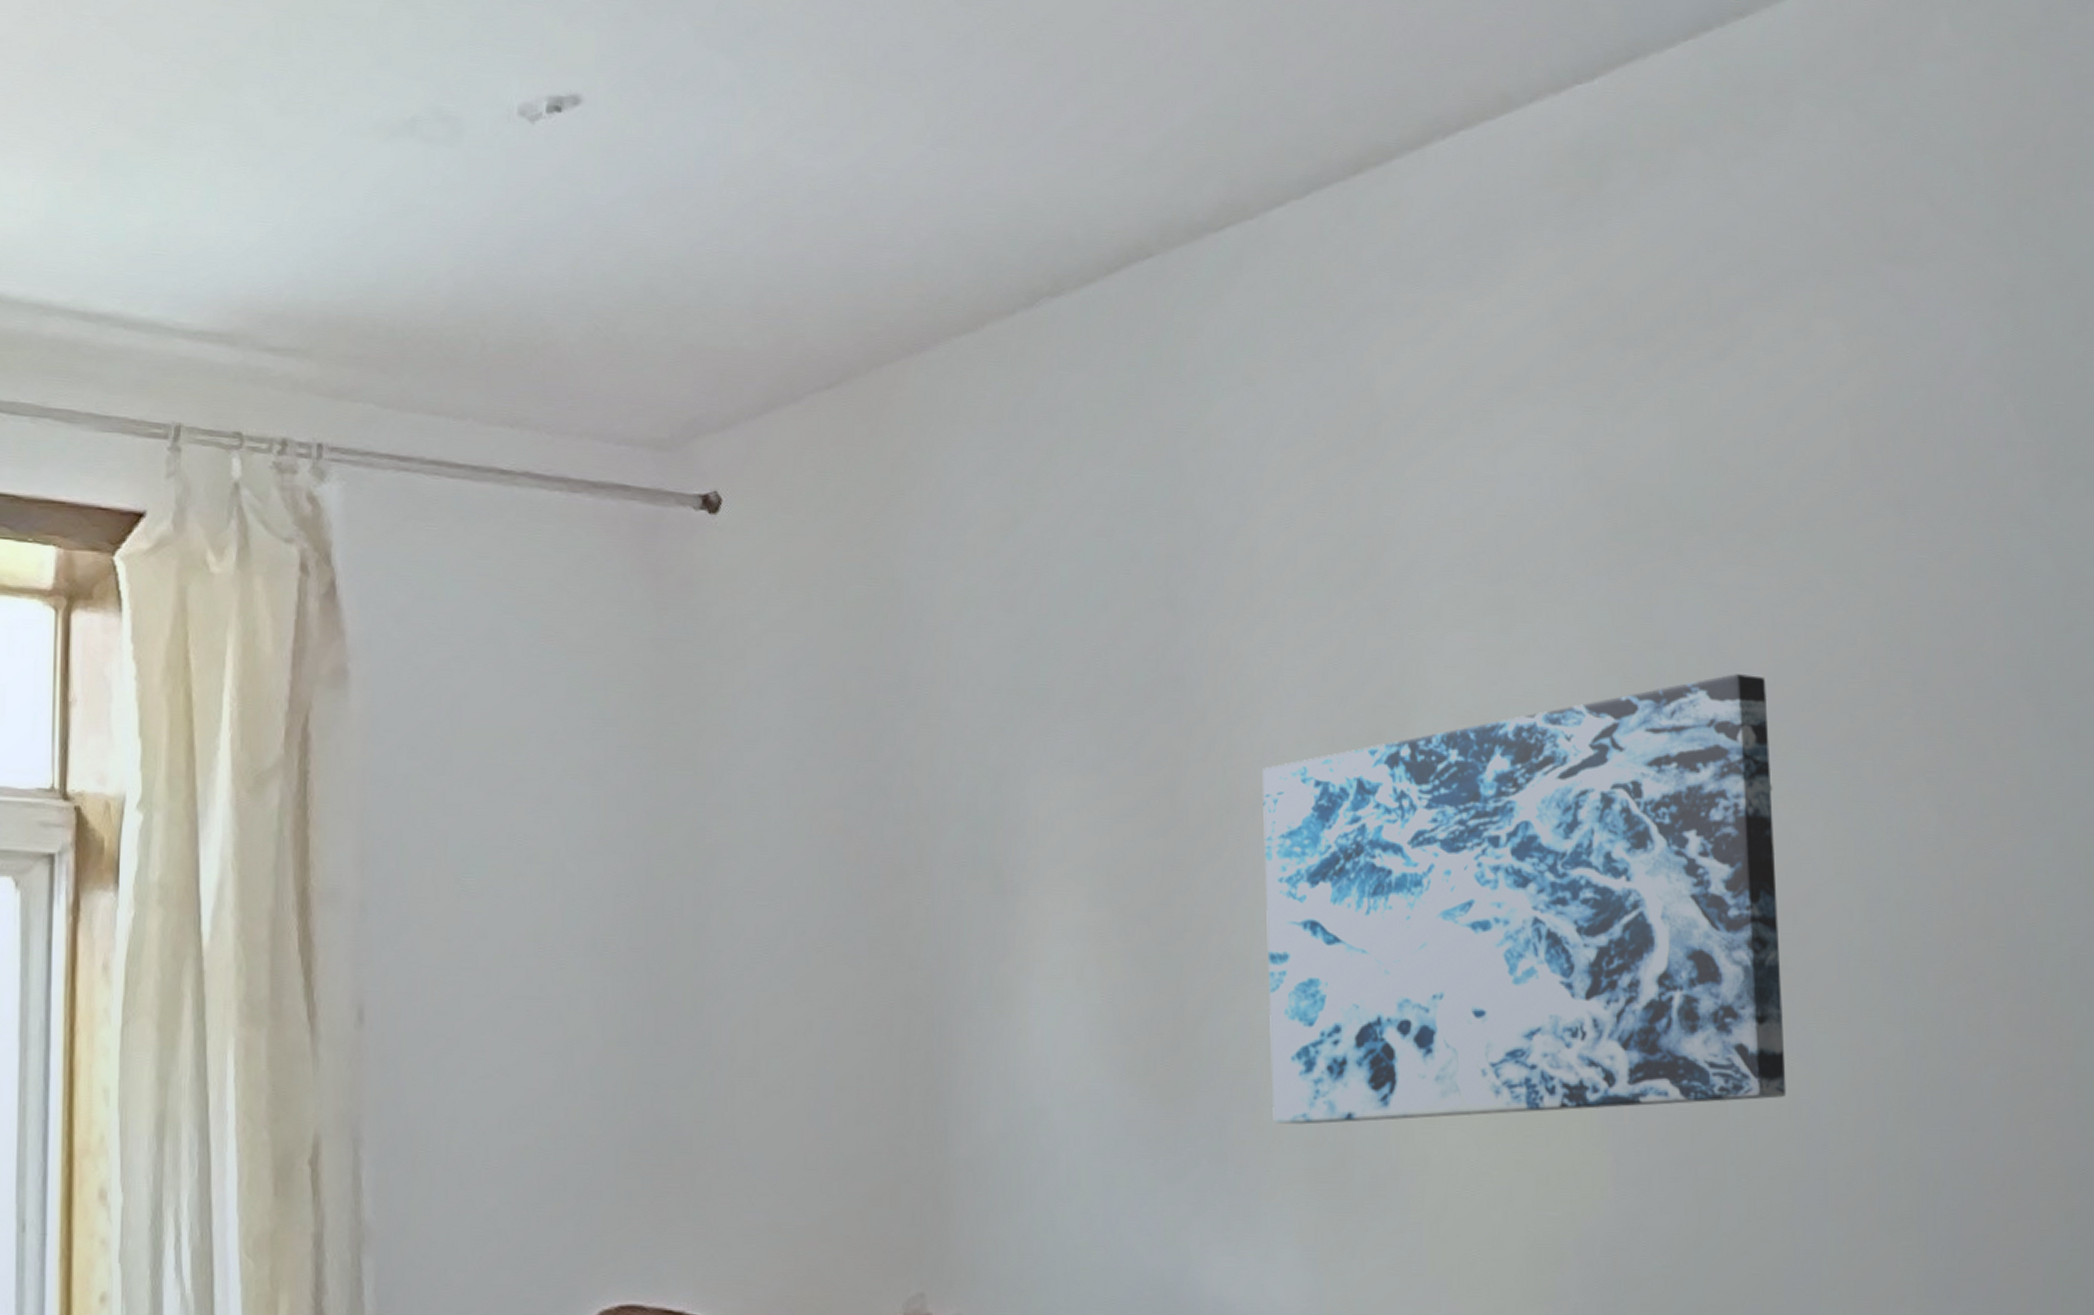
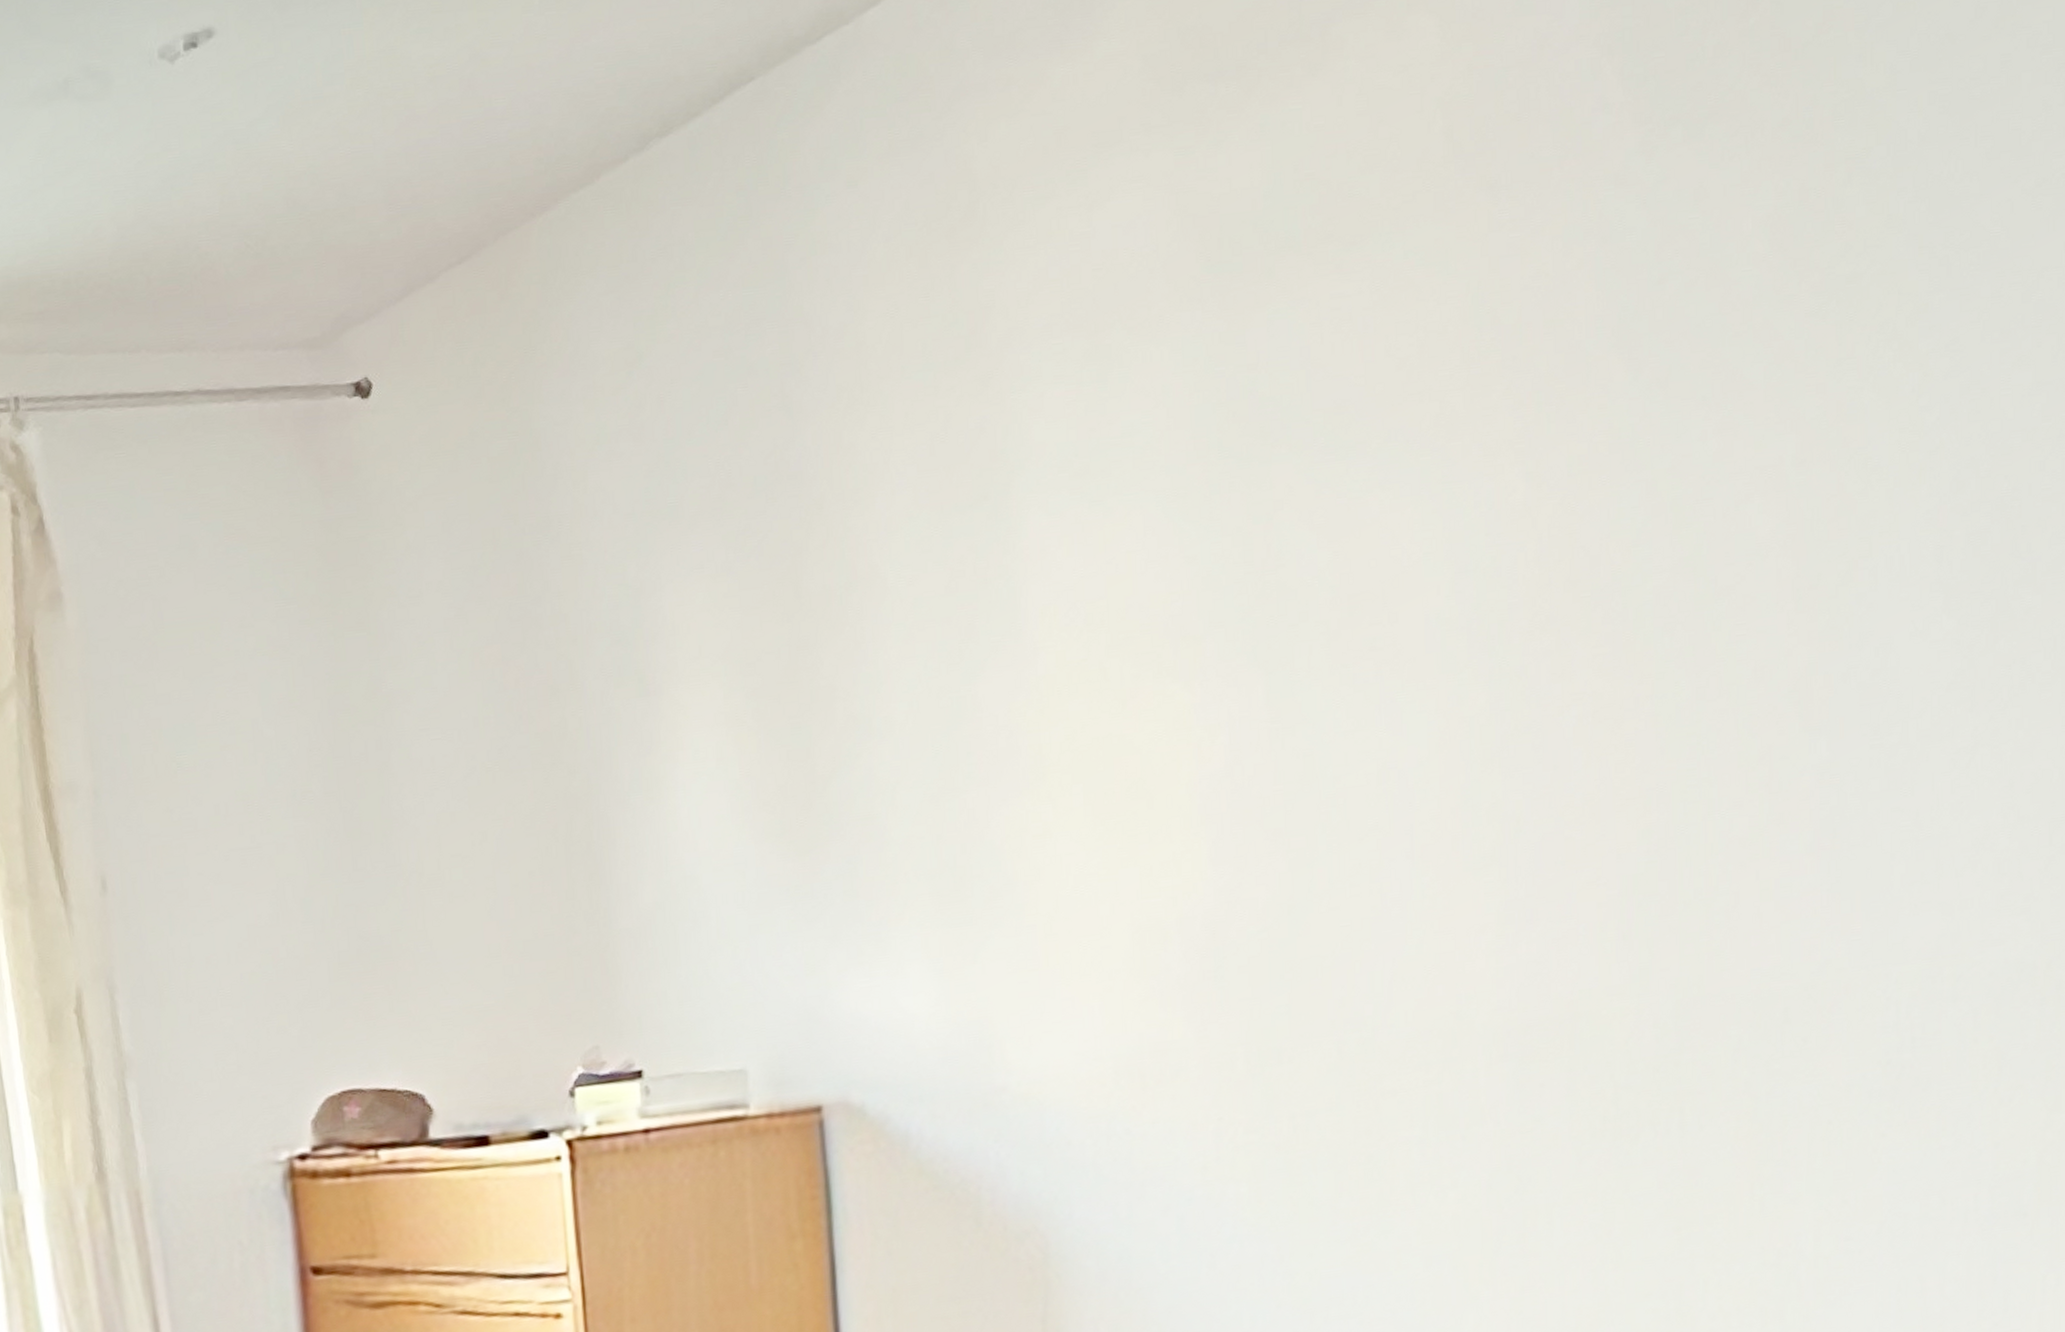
wall art: present [1261,674,1787,1125] -> none [876,379,1375,859]

